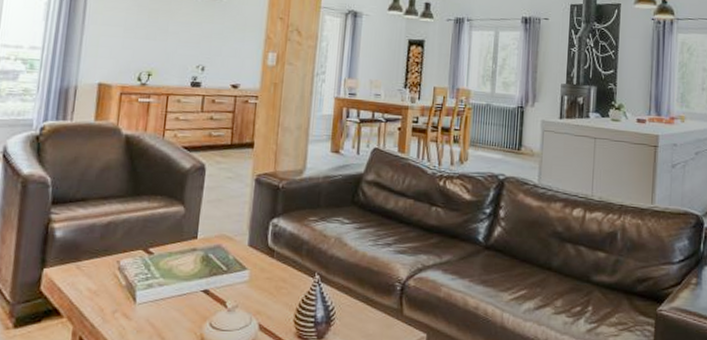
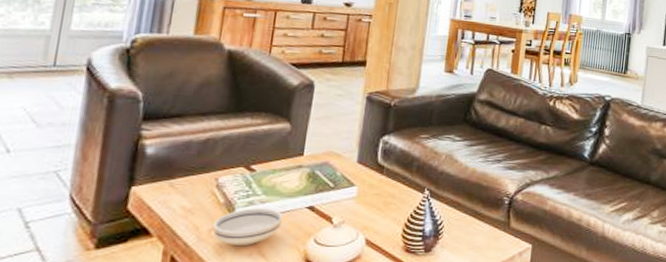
bowl: none [116,291,180,329] -> present [213,208,283,247]

